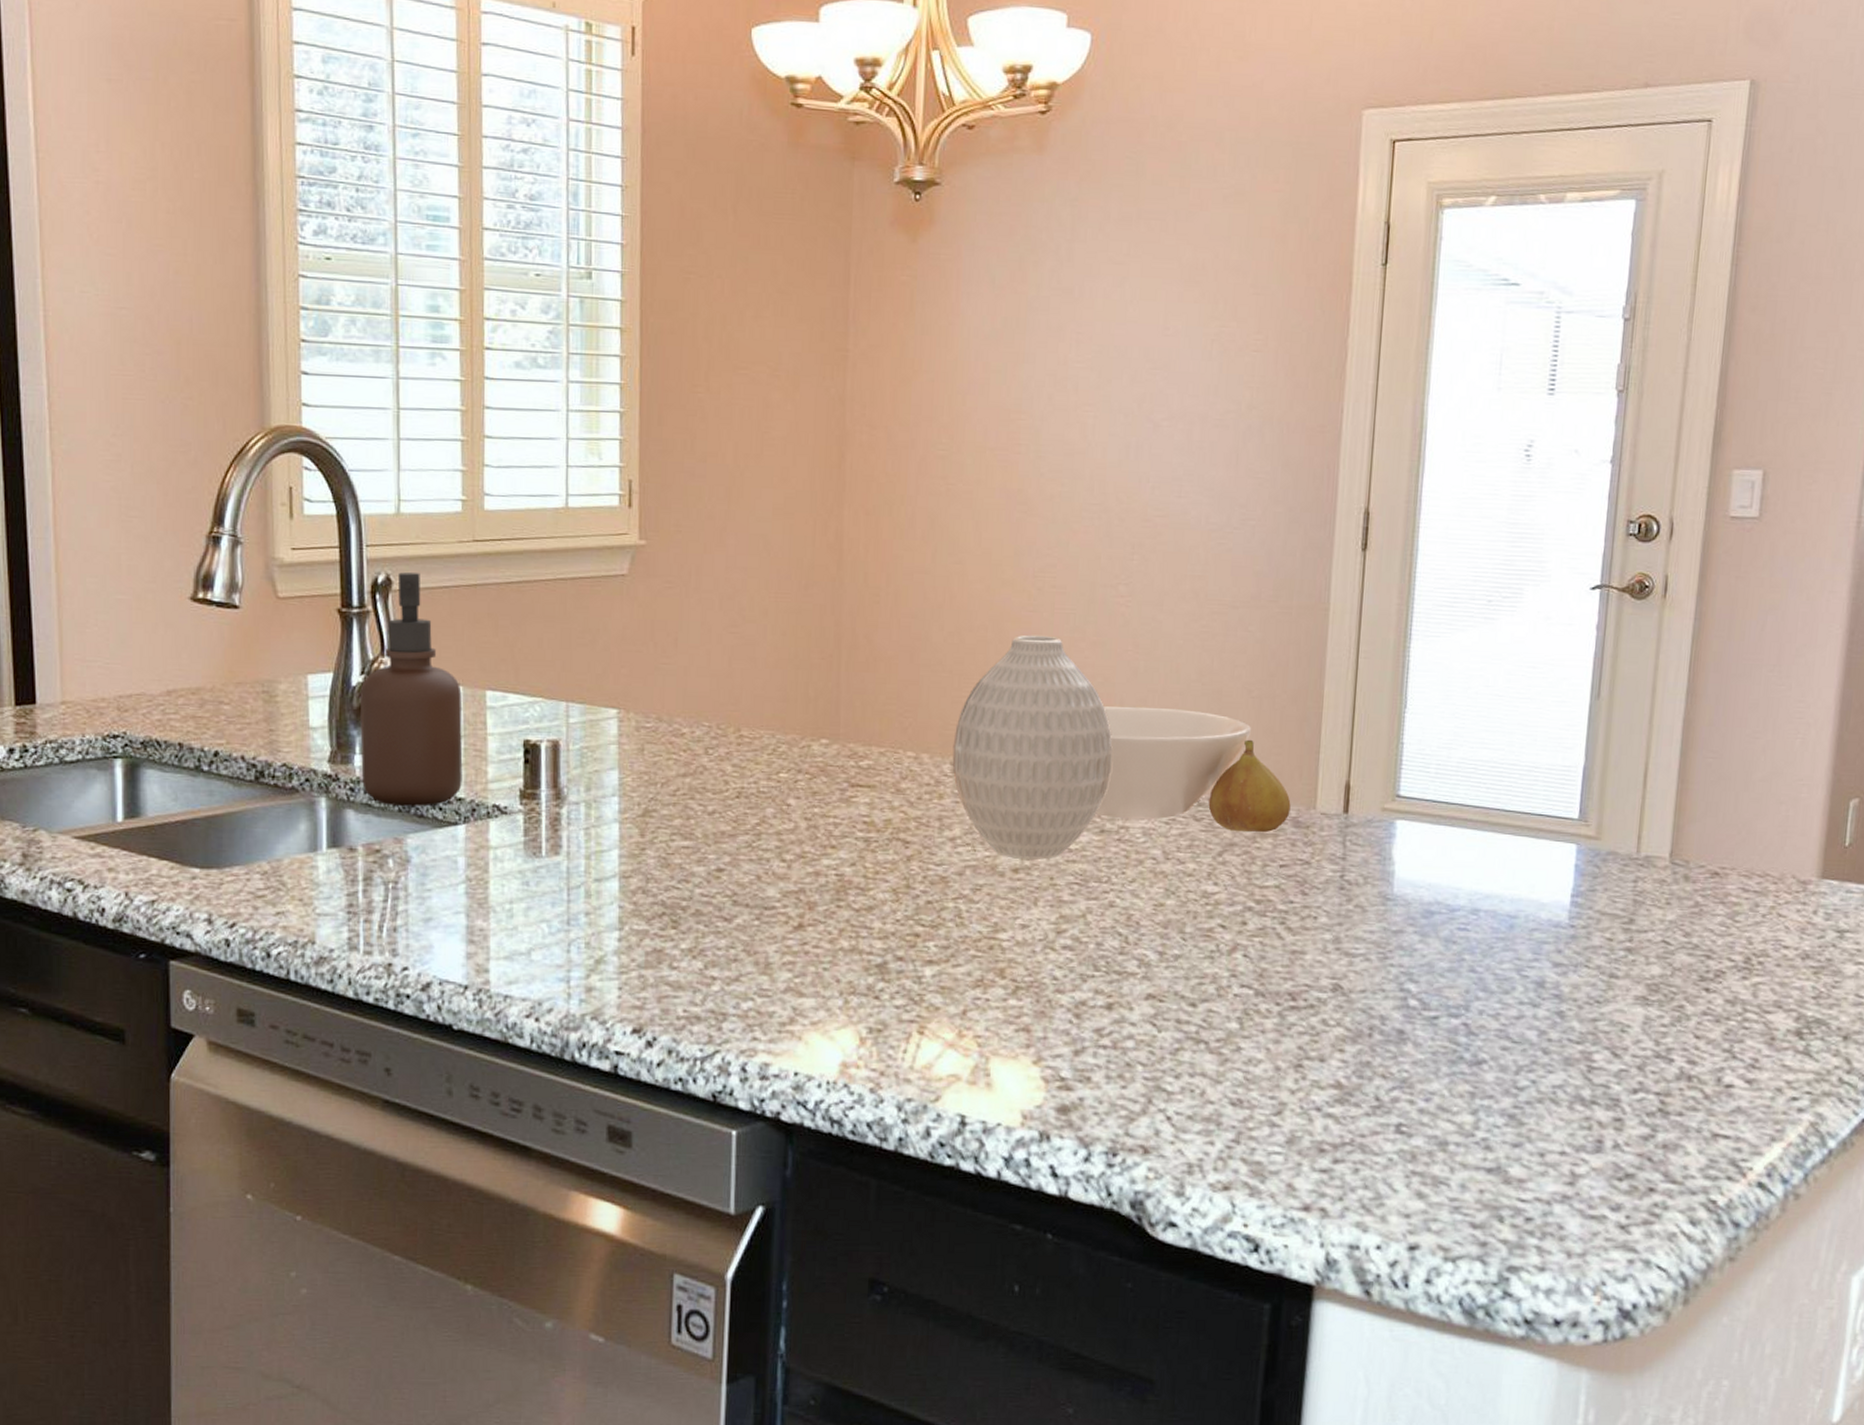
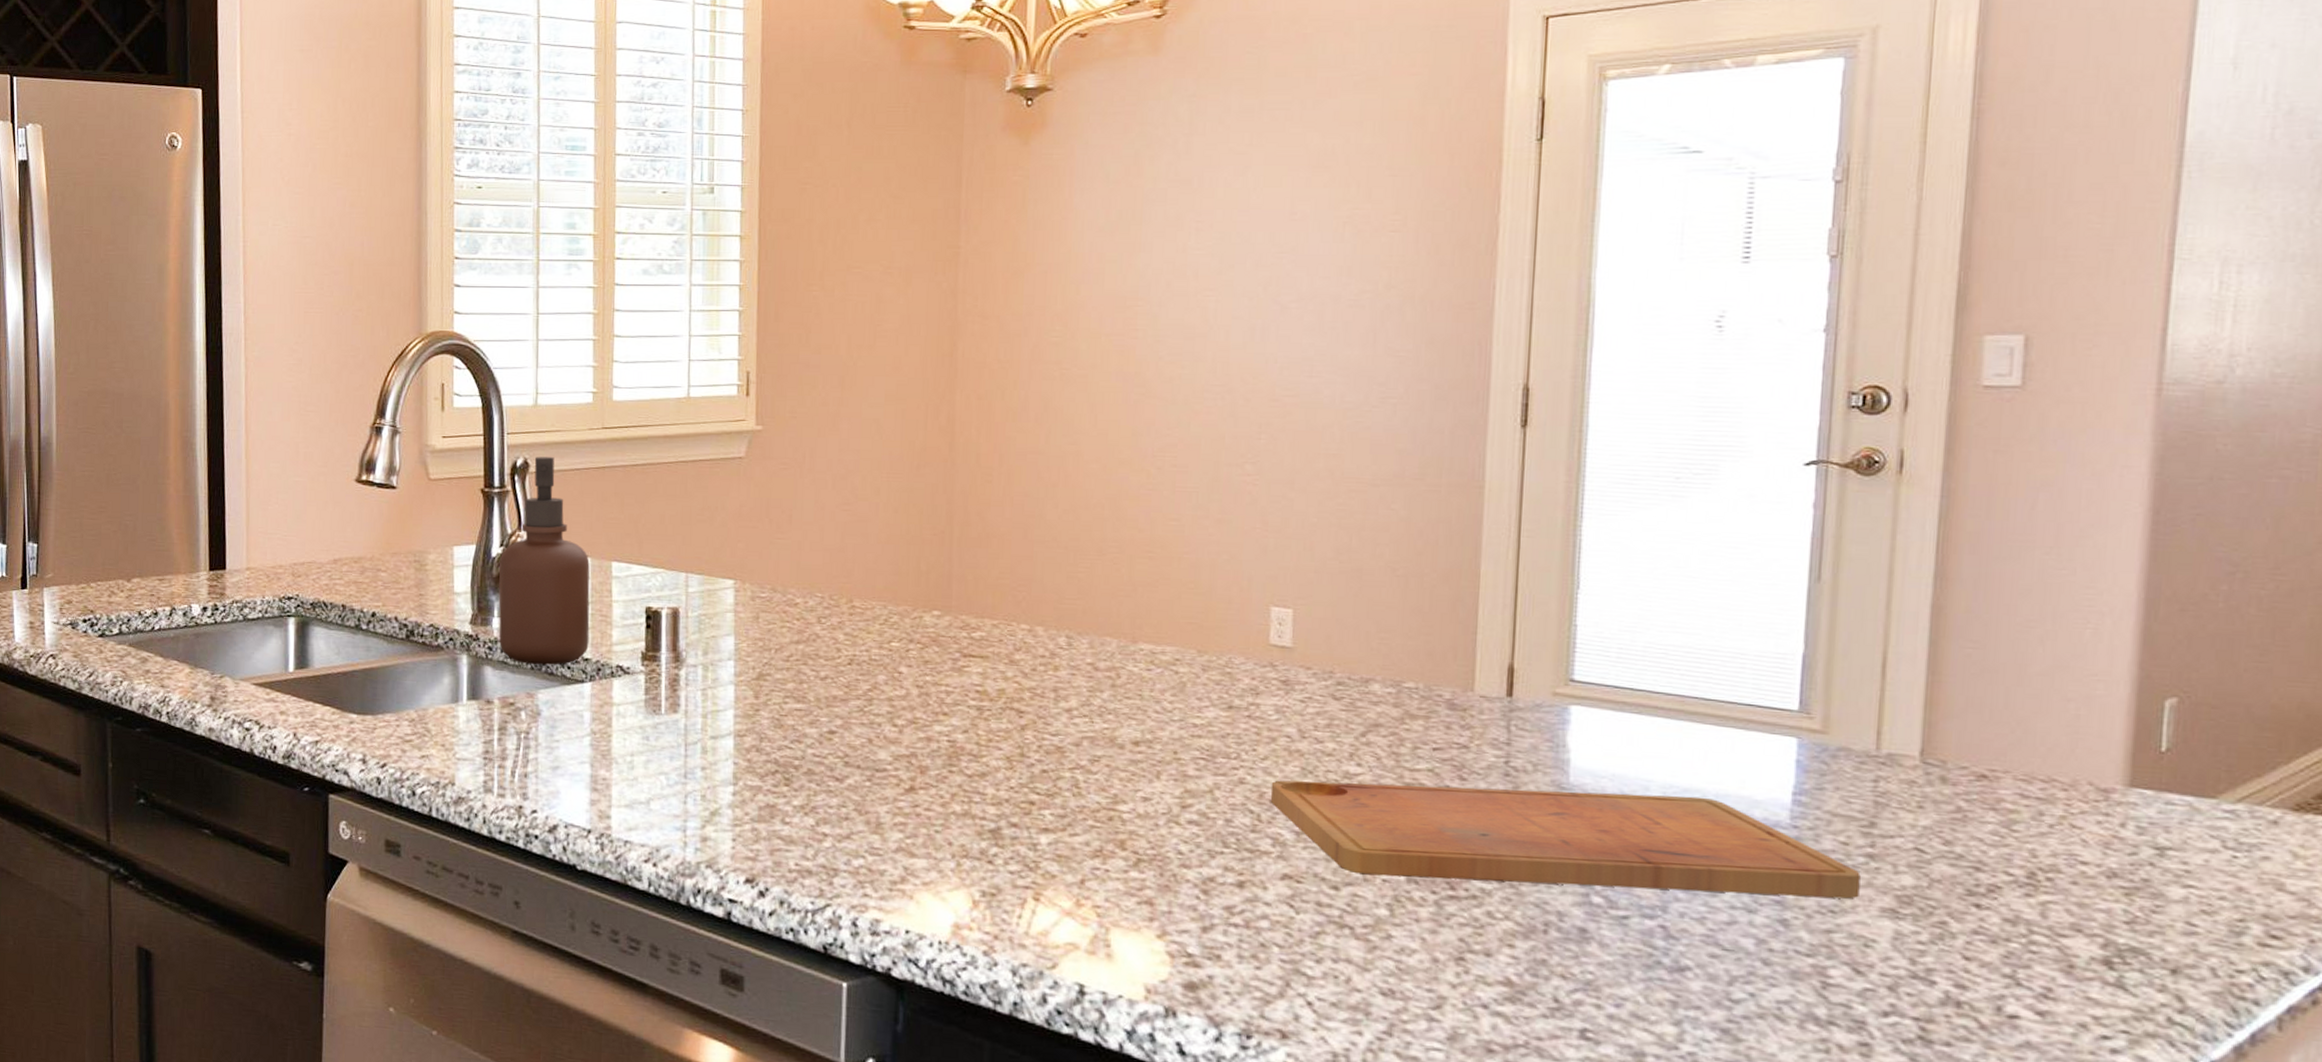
vase: present [952,634,1113,860] -> none [1068,512,1241,734]
bowl: present [1095,706,1251,820] -> none [1222,583,1396,698]
cutting board: none [1137,901,1621,991] -> present [1270,780,1861,899]
fruit: present [1208,739,1291,833] -> none [1349,618,1444,714]

